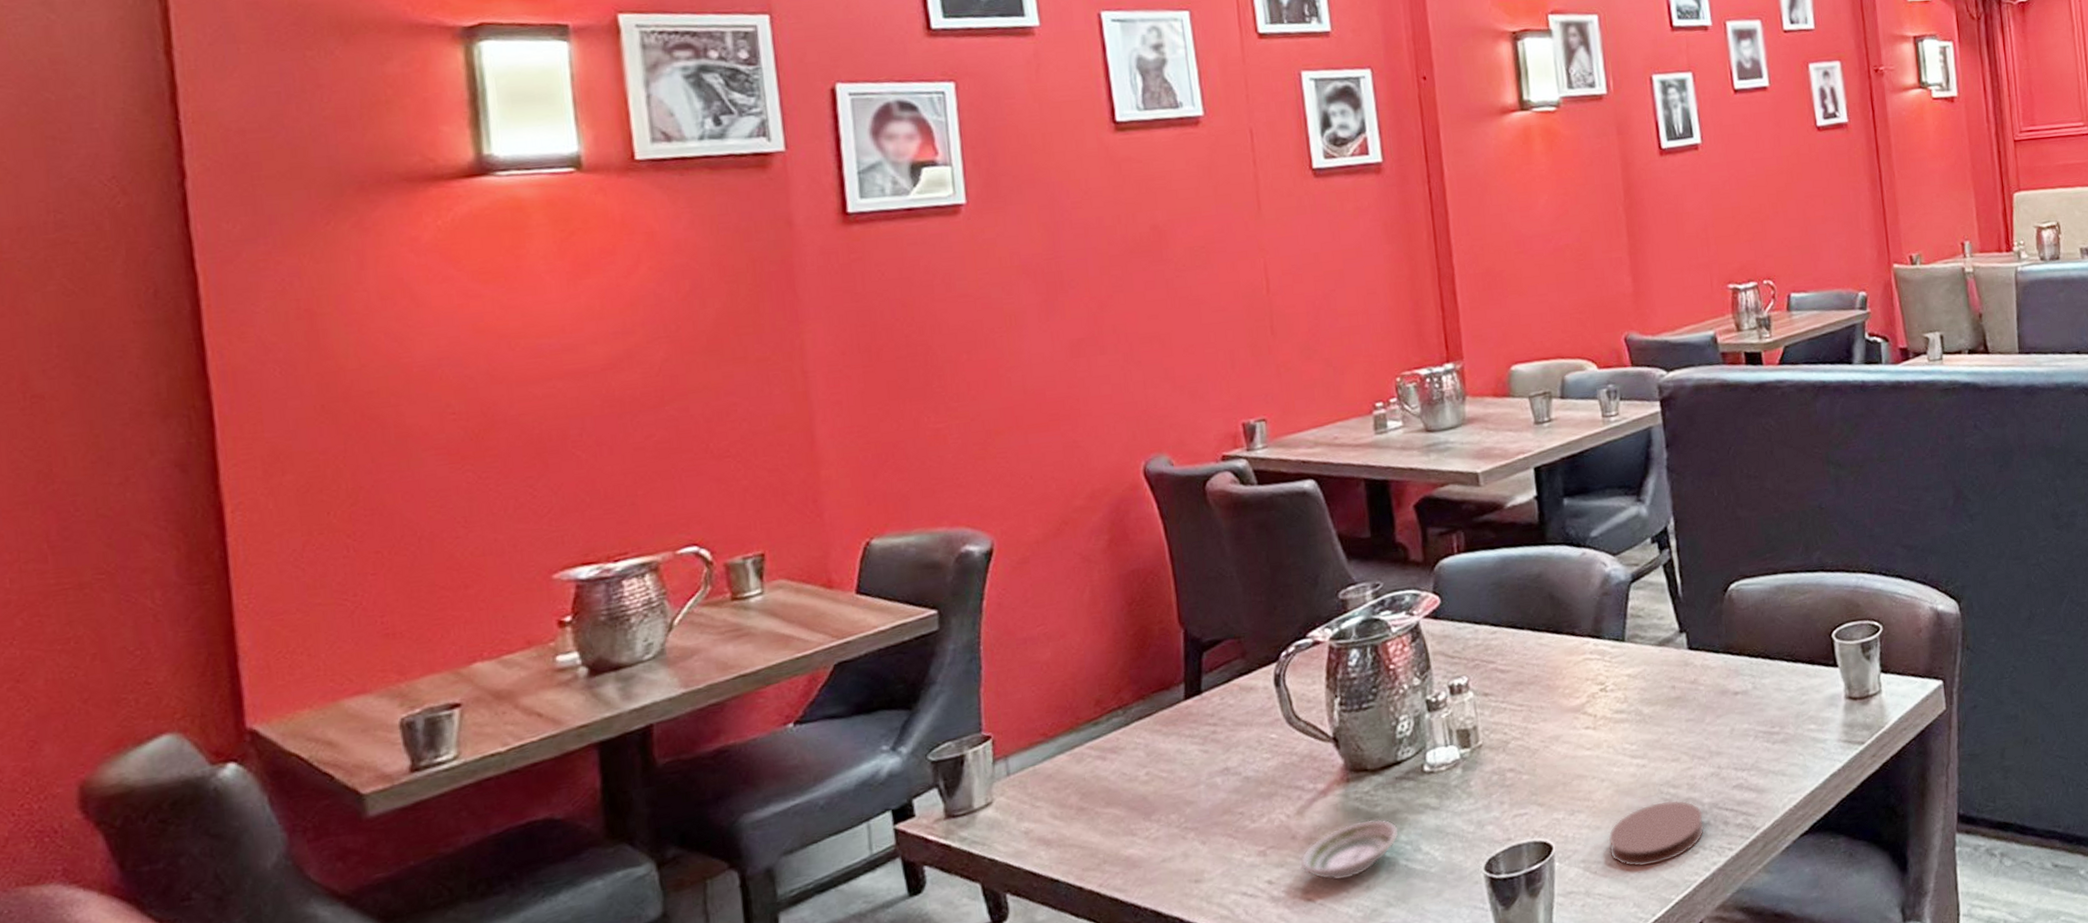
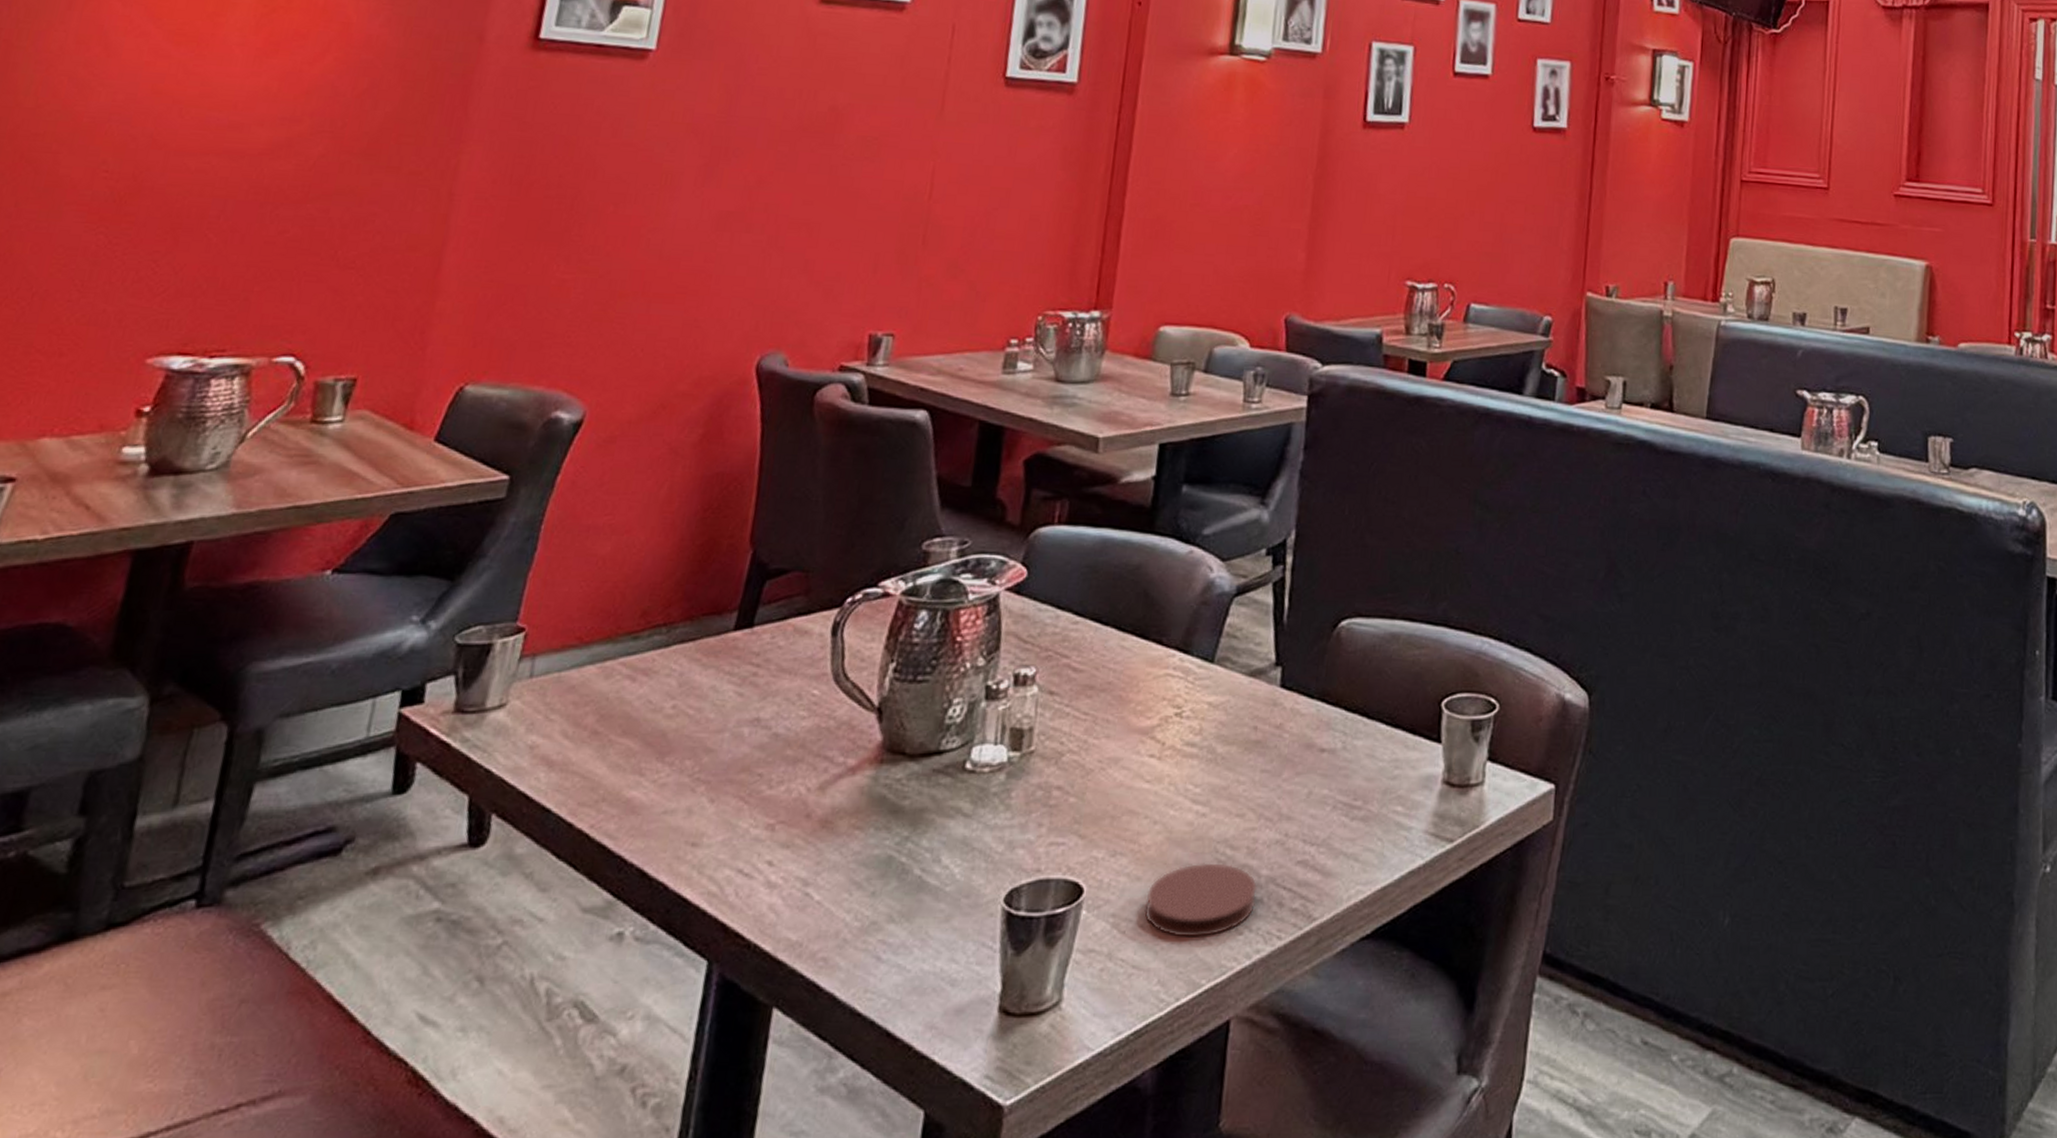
saucer: present [1300,819,1399,881] -> none [807,813,922,878]

